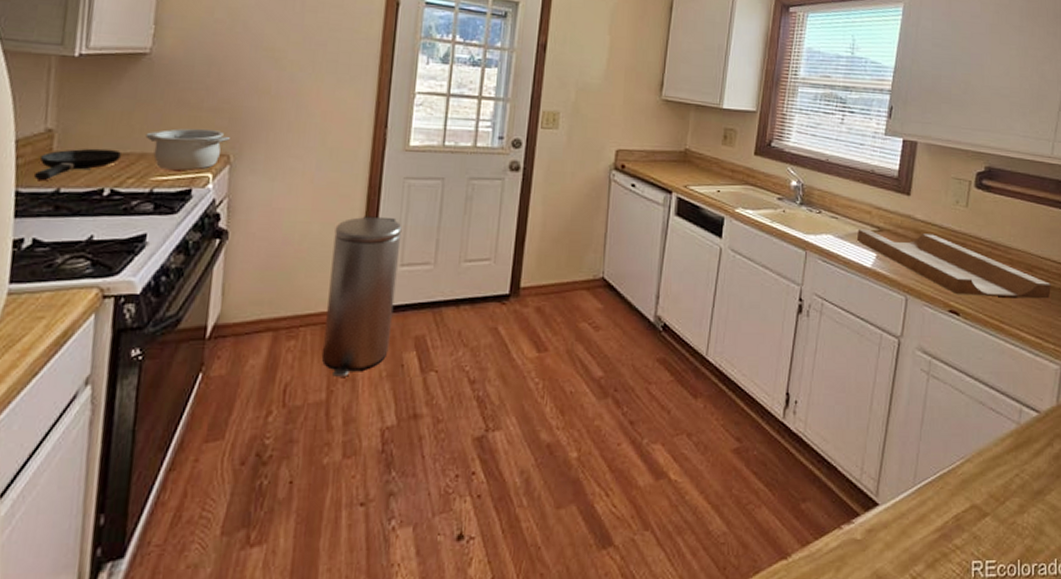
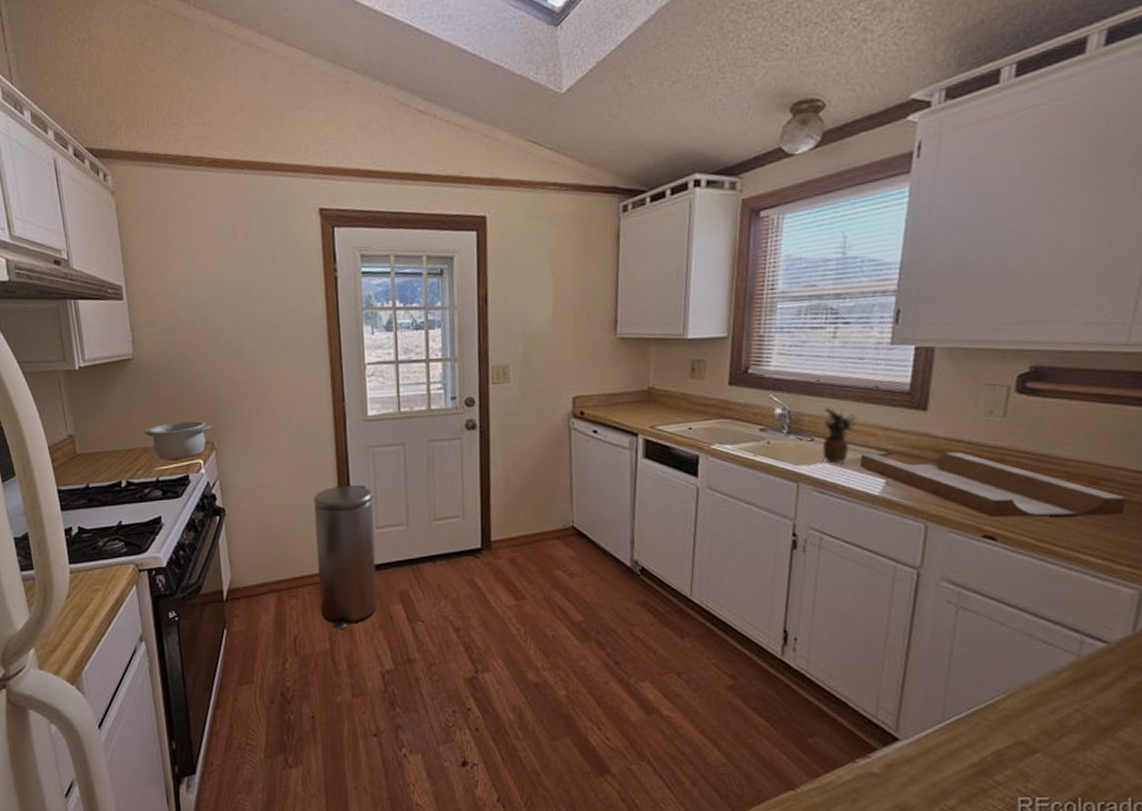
frying pan: present [35,148,121,180] -> none [68,446,128,478]
fruit: none [827,183,858,236] -> present [822,406,859,464]

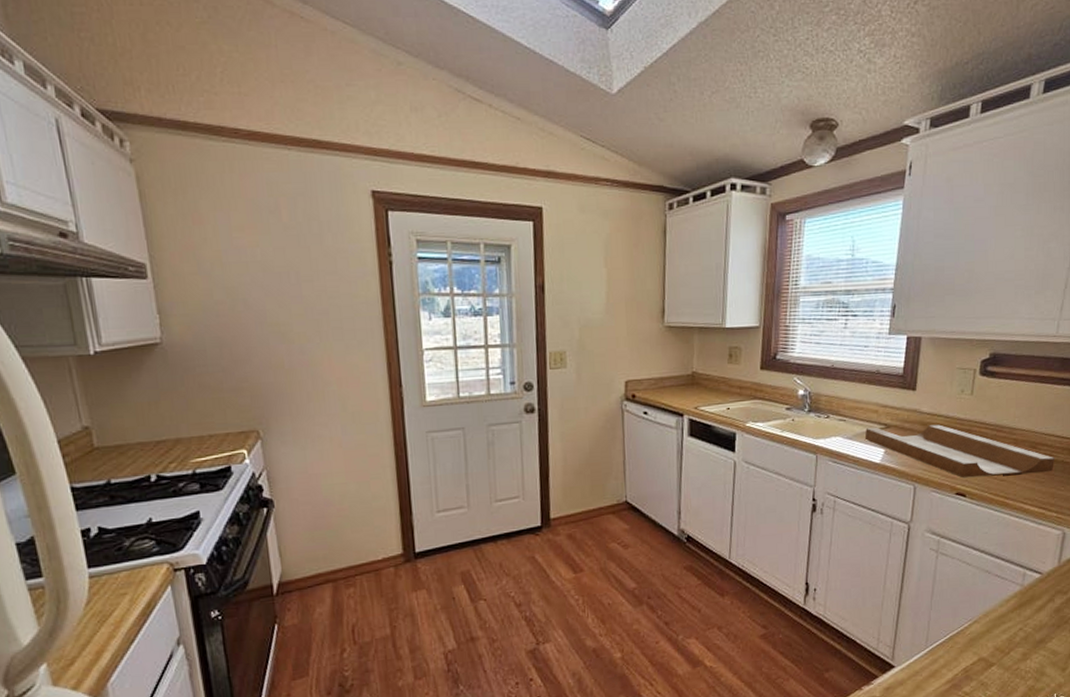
cooking pot: present [144,421,211,460] -> none [176,409,256,451]
pedal bin: present [313,485,377,629] -> none [370,470,439,614]
fruit: present [822,406,859,464] -> none [836,388,865,437]

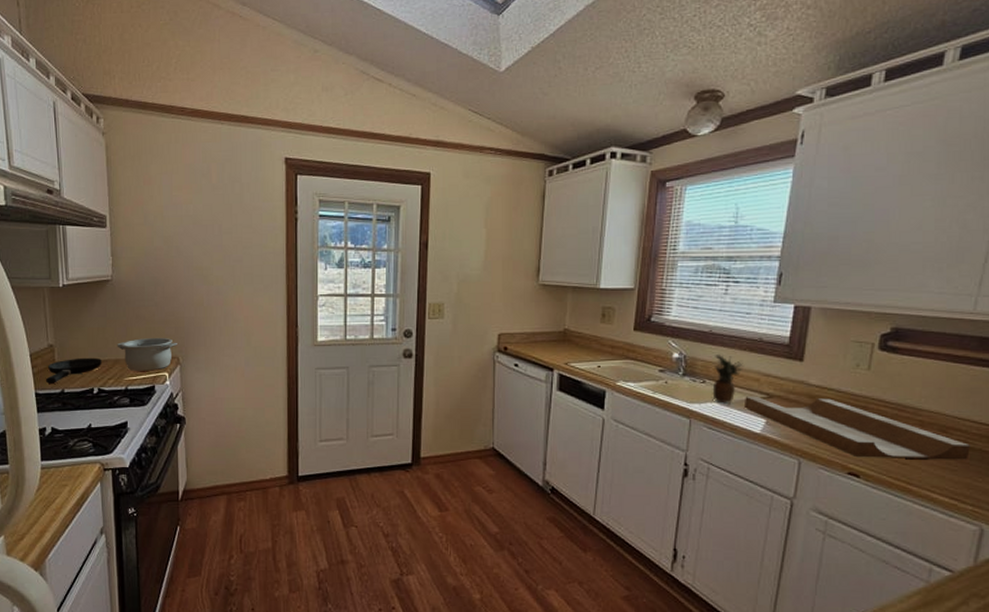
frying pan: none [84,438,158,474] -> present [46,357,102,384]
cooking pot: none [176,409,256,451] -> present [117,338,177,371]
fruit: none [836,388,865,437] -> present [712,353,745,404]

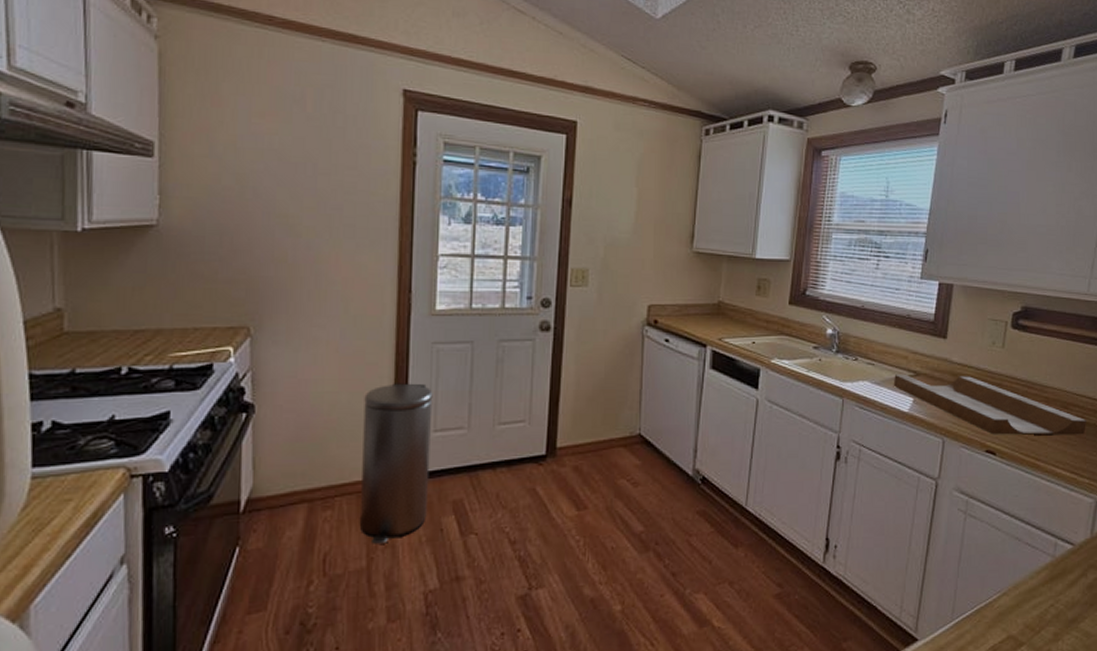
frying pan: present [46,357,102,384] -> none [47,326,136,361]
cooking pot: present [117,338,177,371] -> none [160,302,248,345]
pedal bin: none [265,401,318,530] -> present [359,383,433,544]
fruit: present [712,353,745,404] -> none [864,330,894,382]

